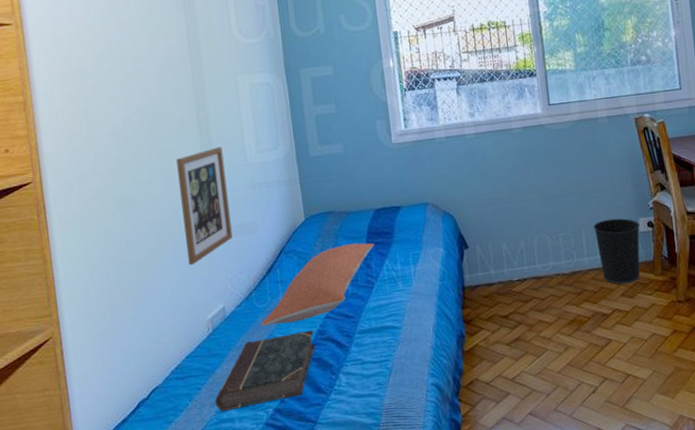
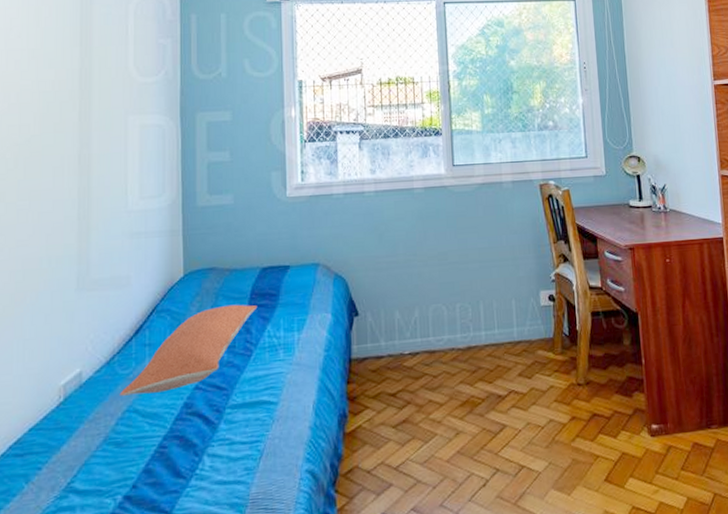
picture frame: present [176,146,233,266] -> none [47,190,102,322]
book: present [214,330,315,412] -> none [55,402,179,498]
wastebasket: present [593,218,640,285] -> none [492,289,540,363]

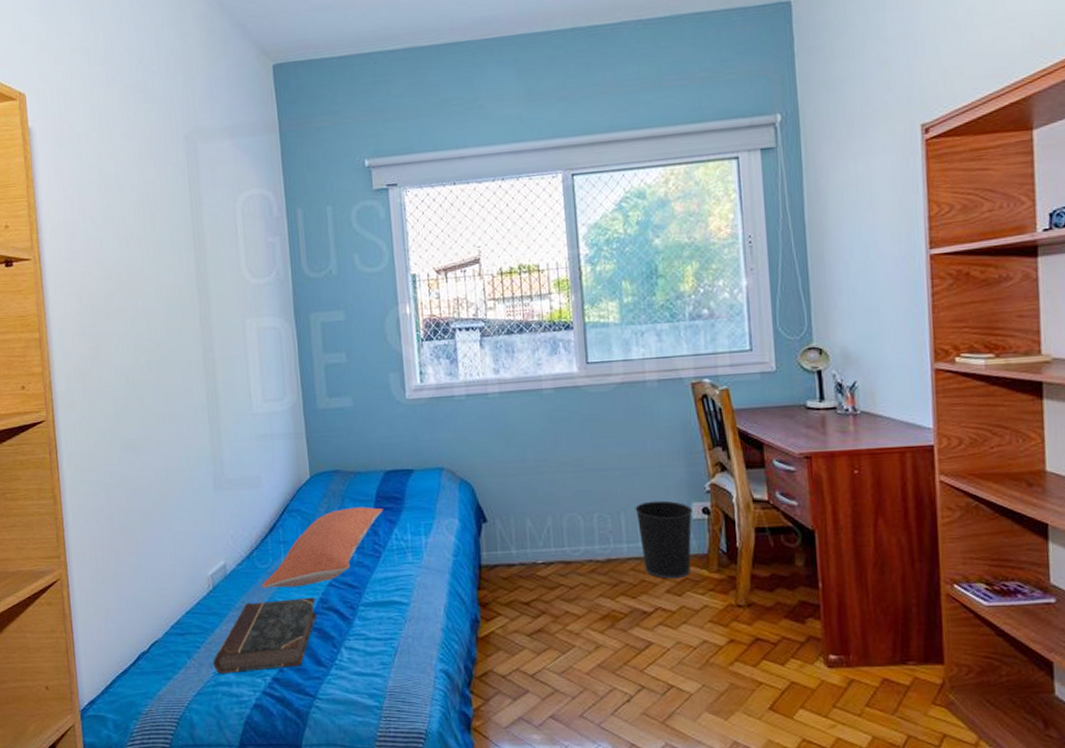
book: none [55,402,179,498] -> present [213,597,317,675]
wastebasket: none [492,289,540,363] -> present [635,500,692,579]

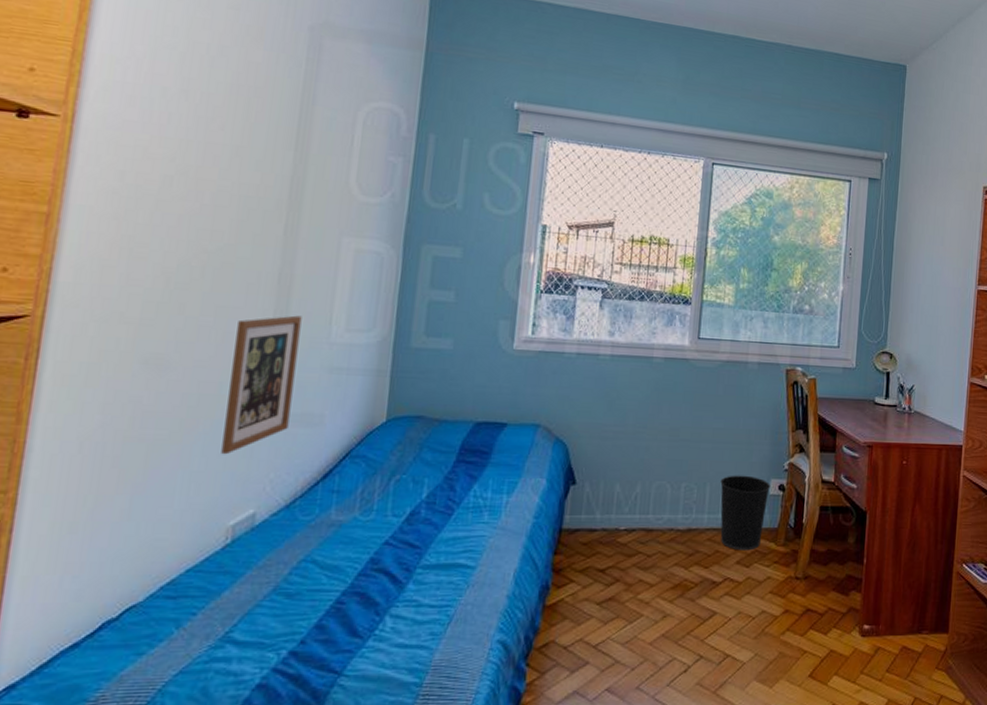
picture frame: none [182,393,236,518] -> present [221,315,302,455]
book: present [213,597,317,675] -> none [210,556,365,648]
pillow: present [260,506,384,588] -> none [297,458,466,544]

